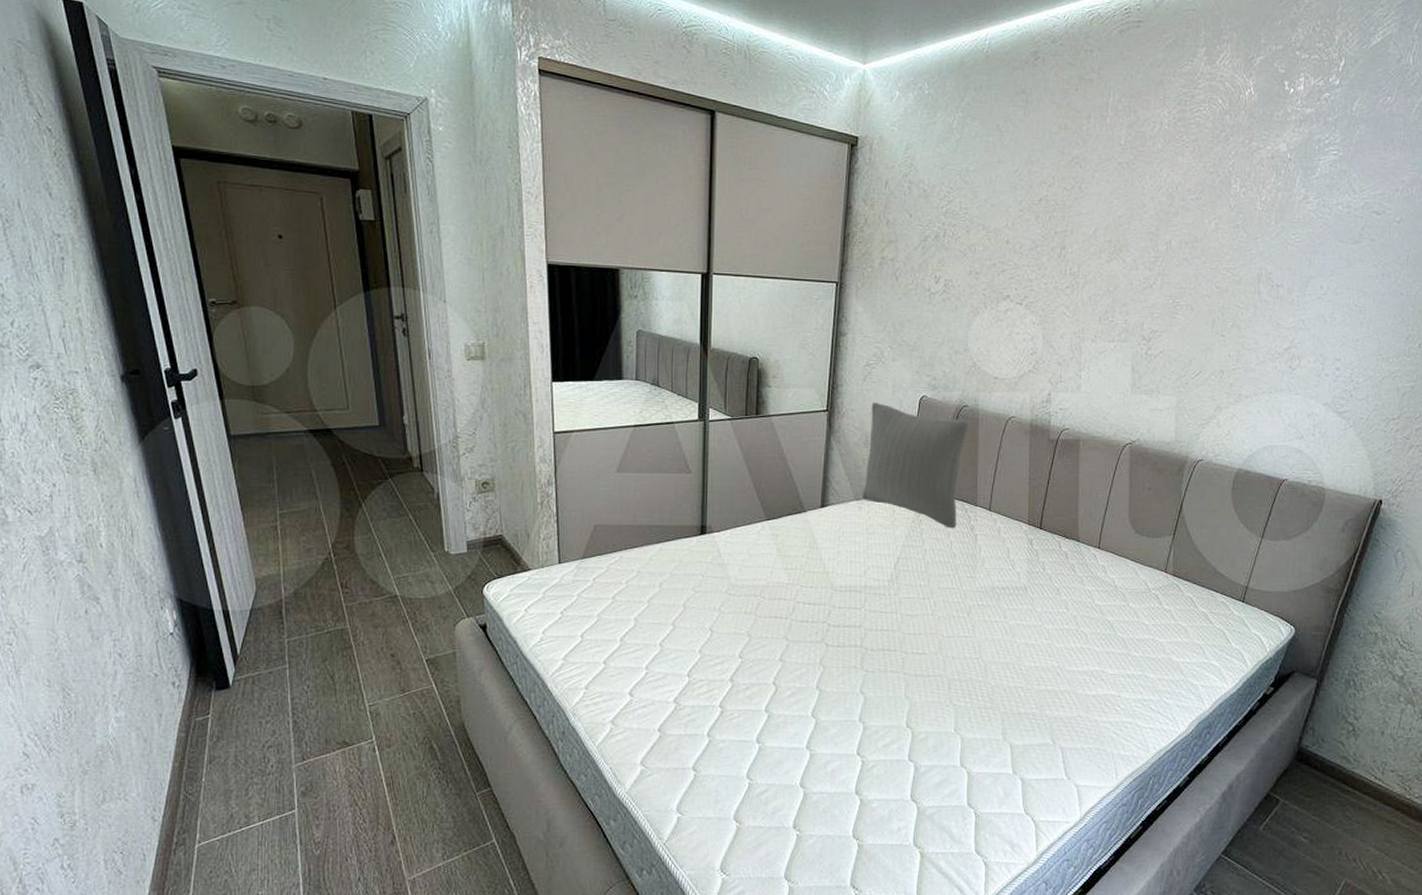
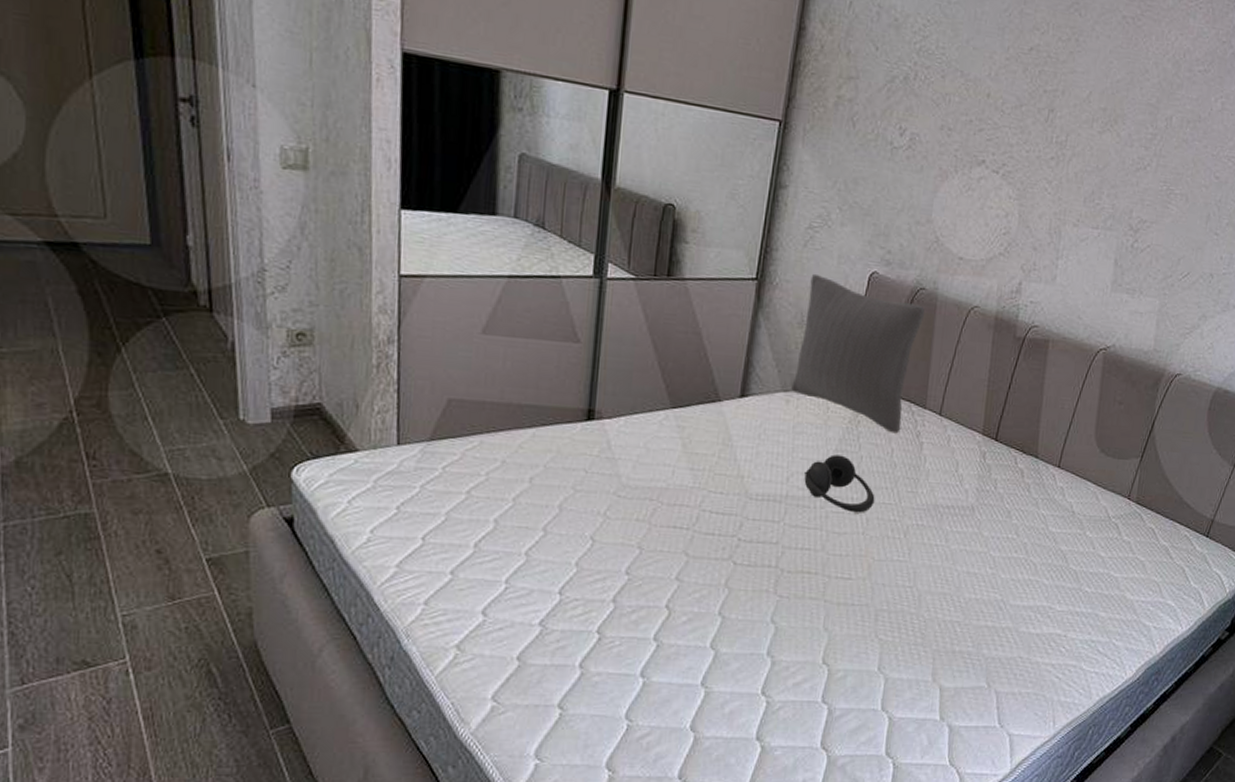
headphones: none [879,550,940,597] -> present [804,454,875,513]

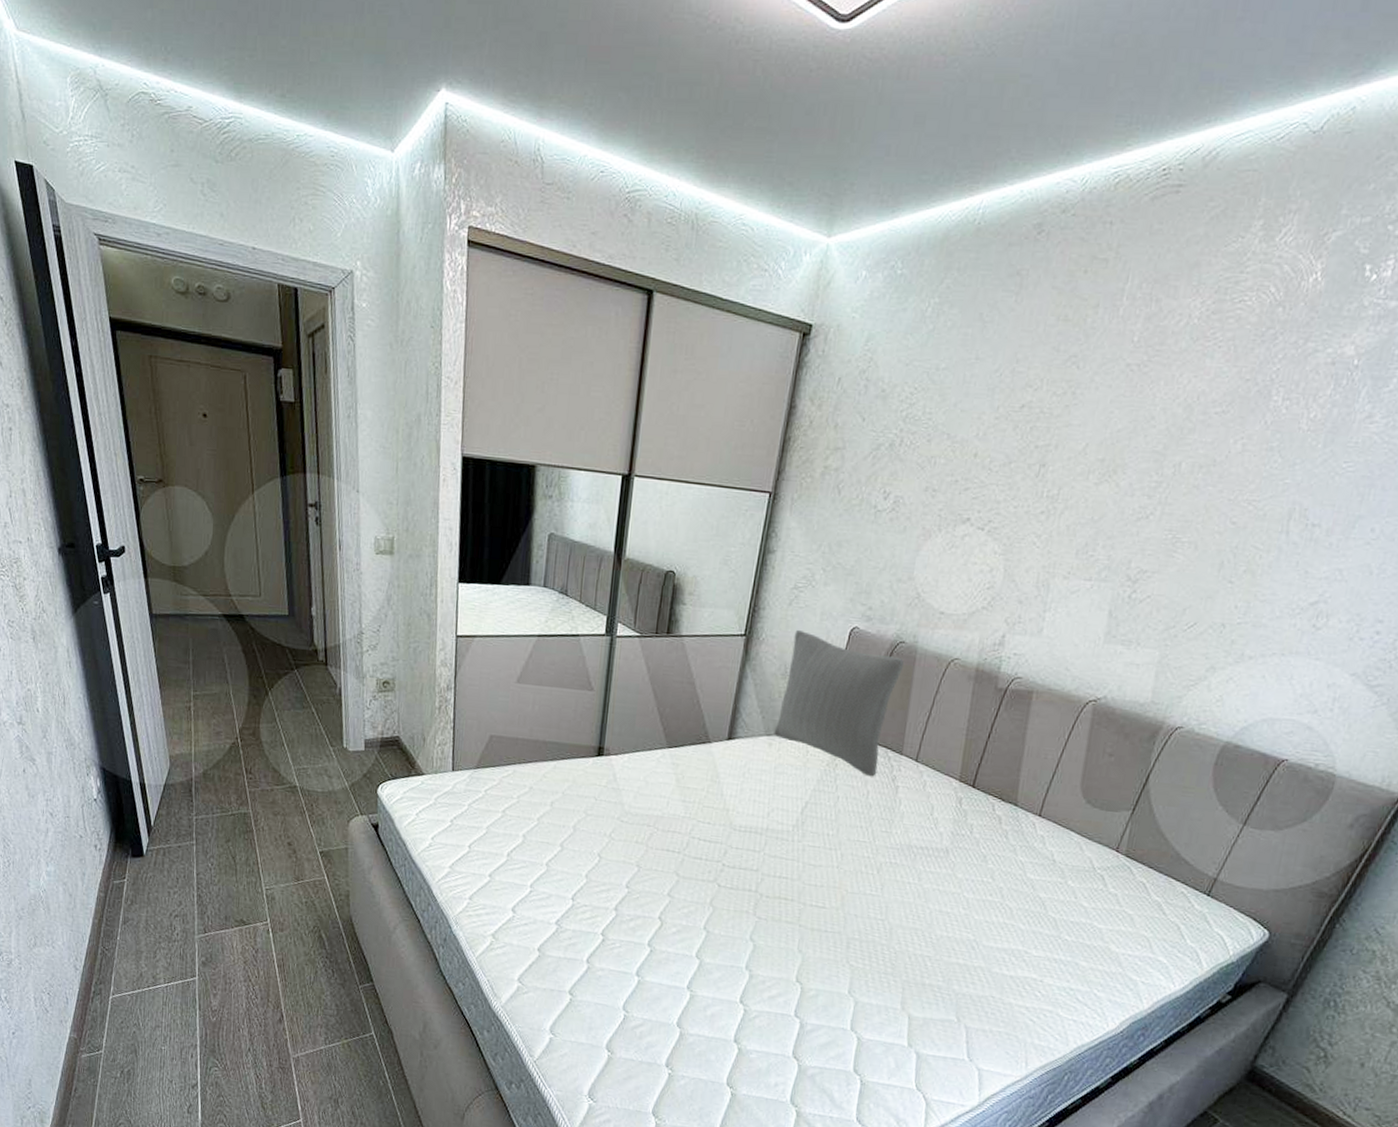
headphones: present [804,454,875,513] -> none [783,794,850,849]

